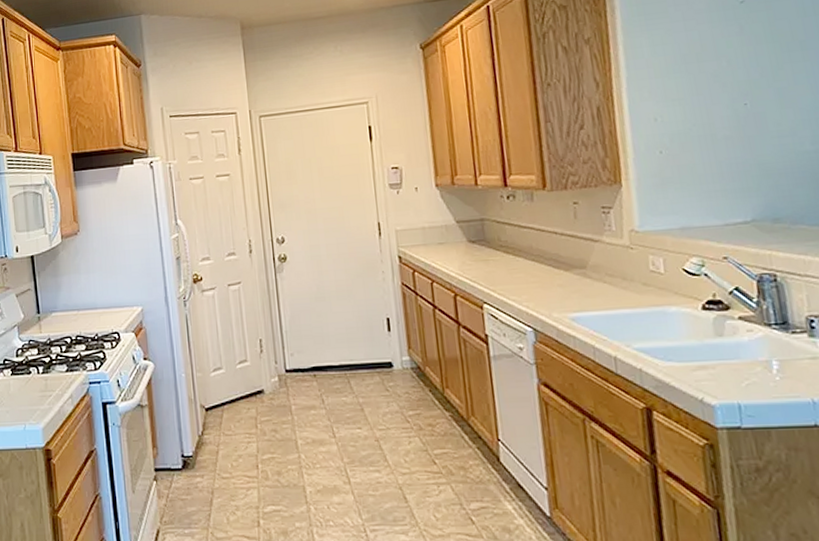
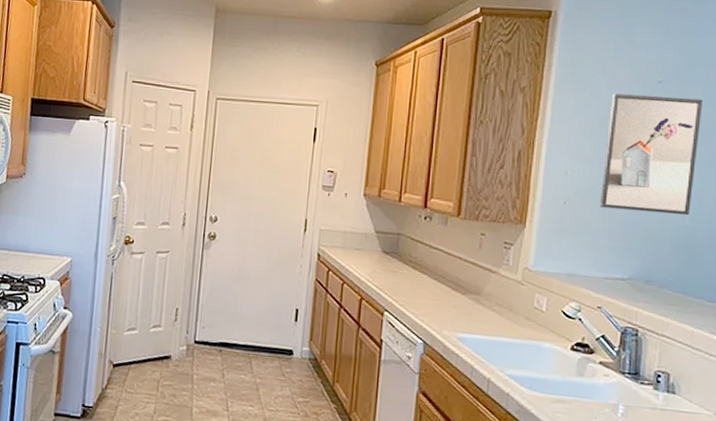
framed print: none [690,10,809,150] -> present [599,93,703,216]

